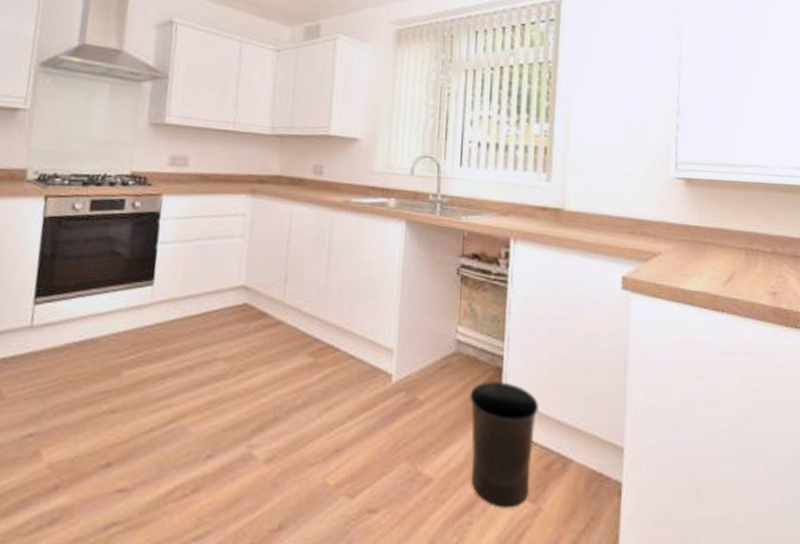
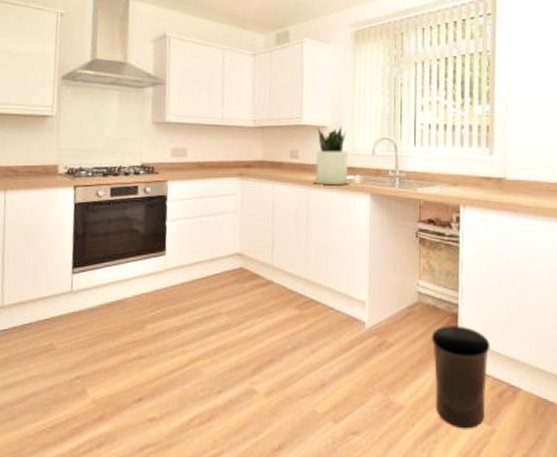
planter: none [338,139,384,210] -> present [313,126,351,186]

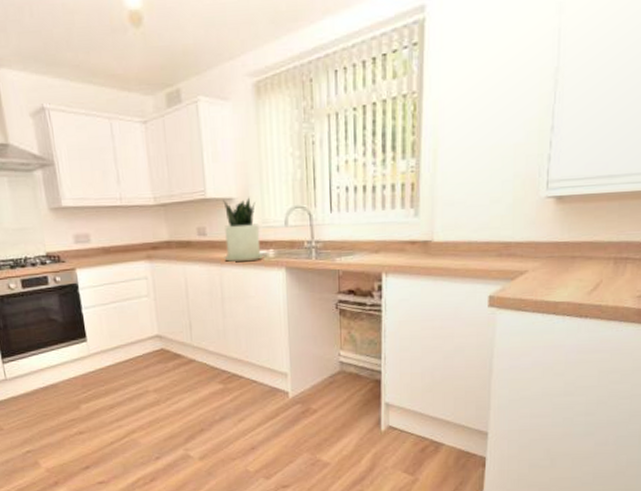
waste bin: present [431,325,490,429] -> none [354,390,413,480]

